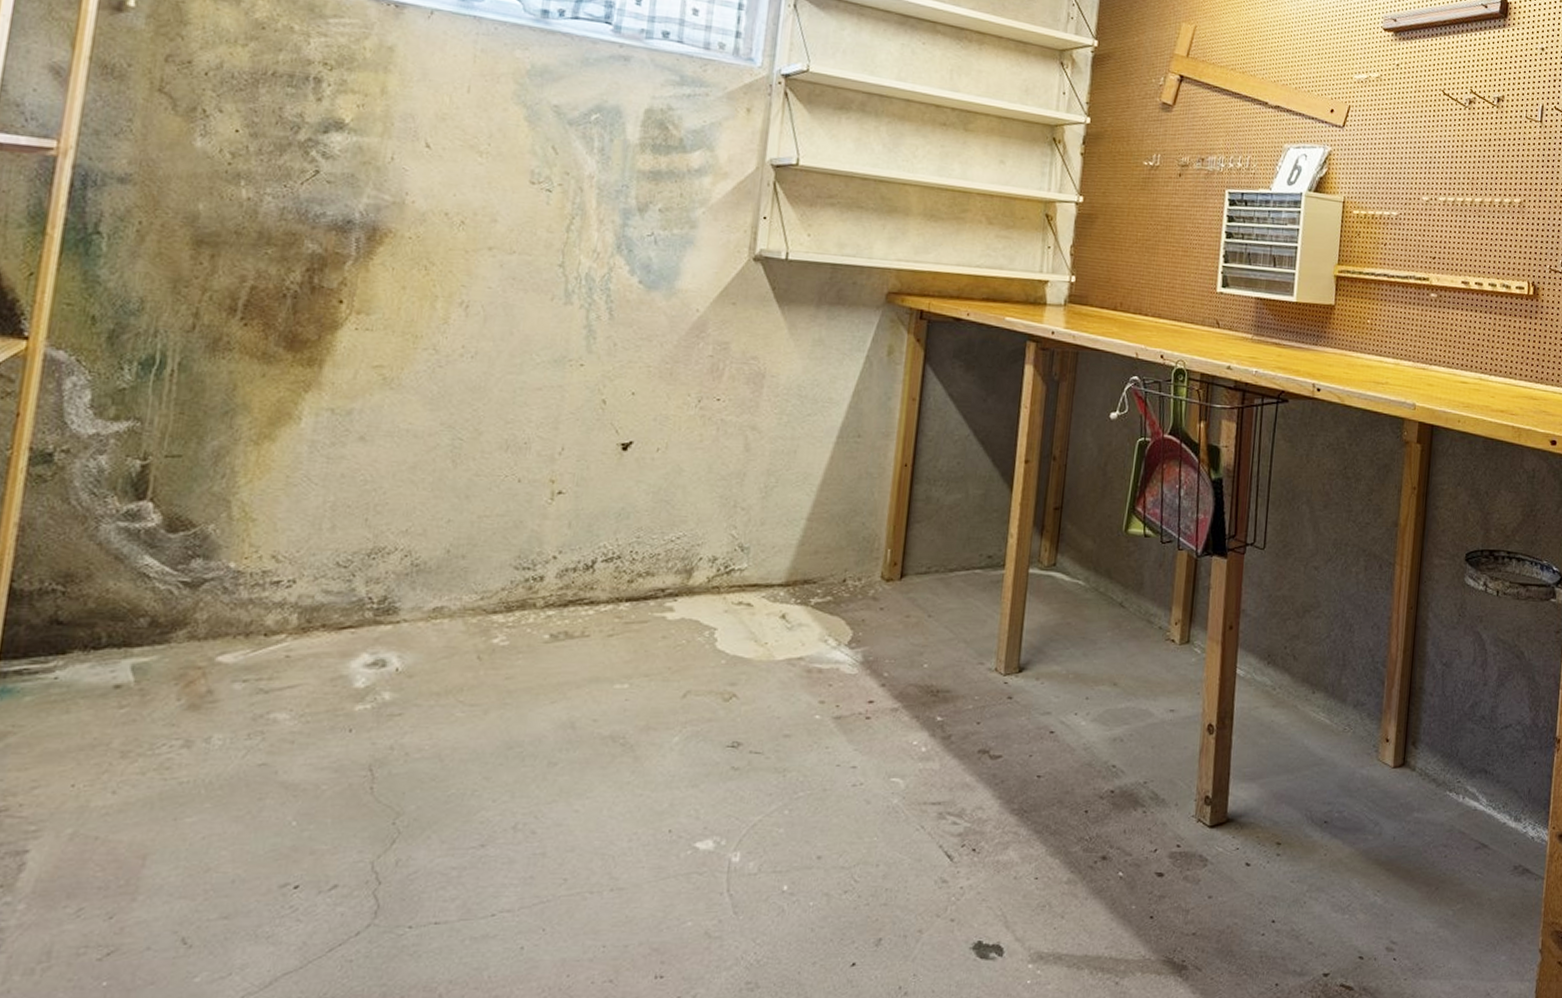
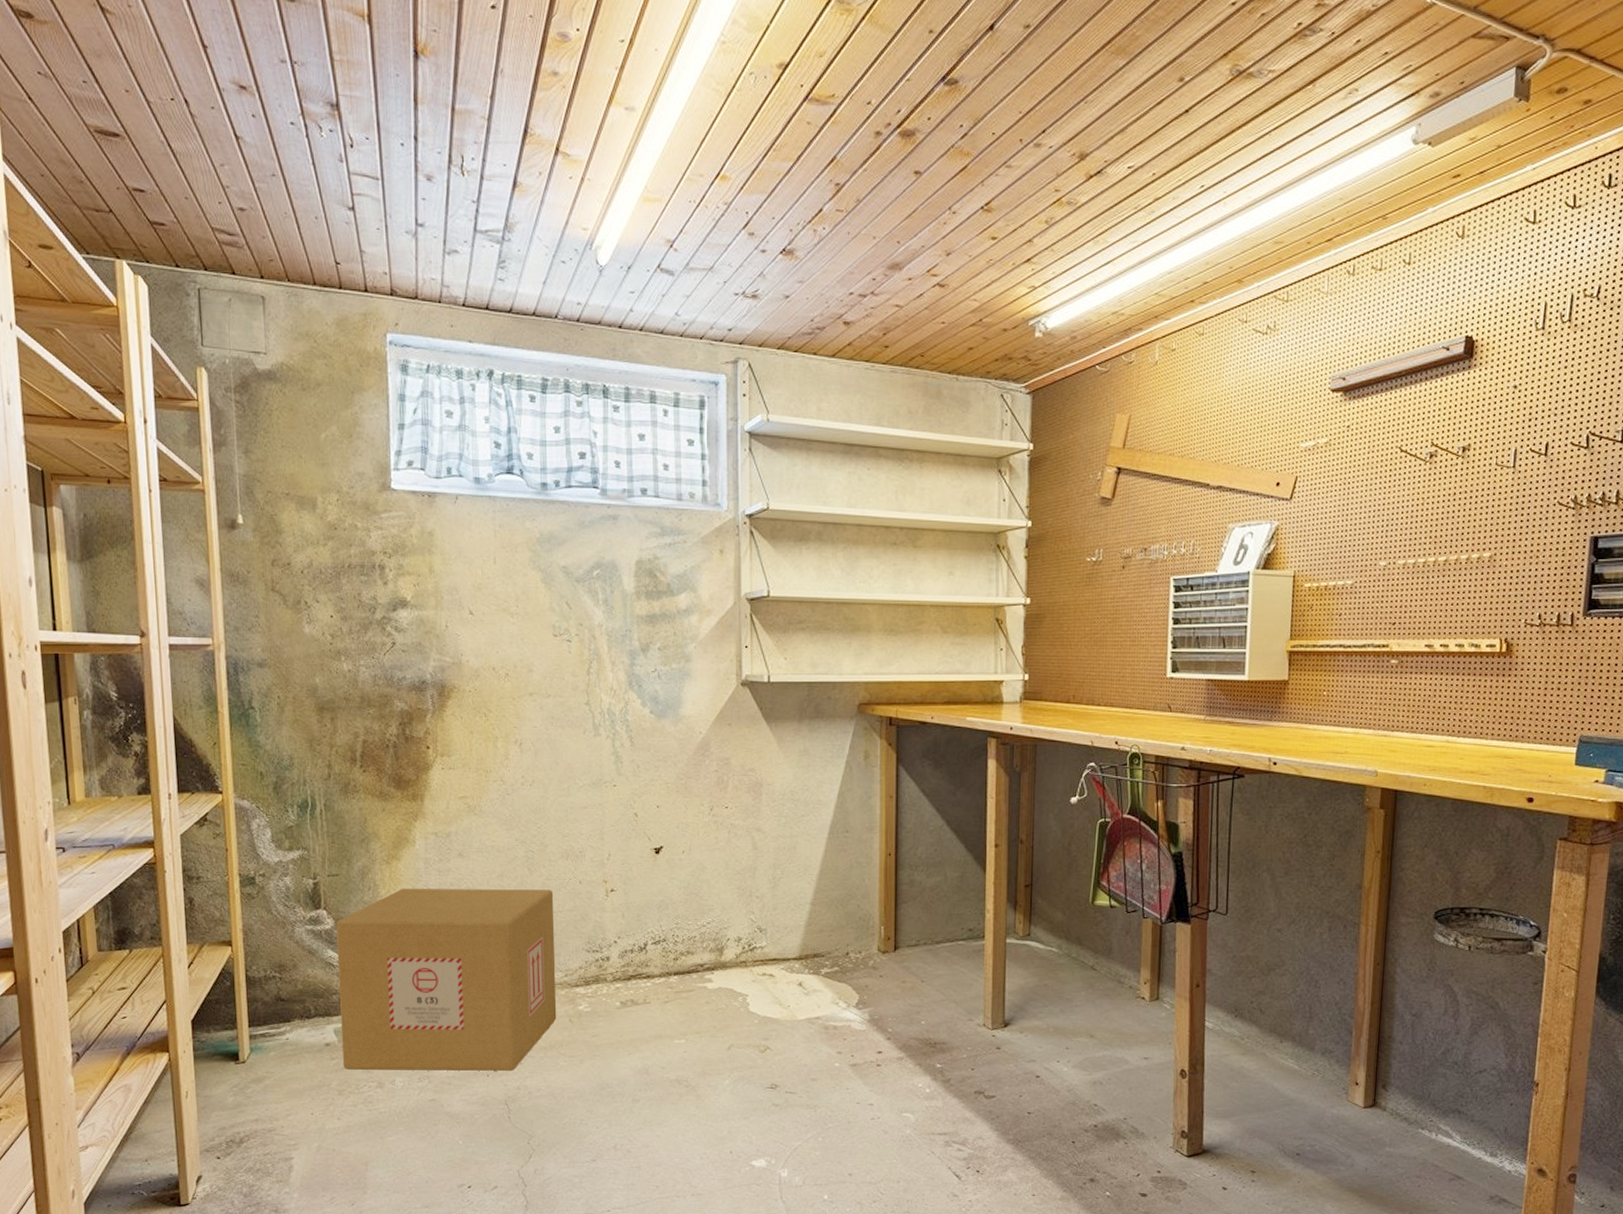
cardboard box: none [136,478,482,724] -> present [335,889,557,1071]

